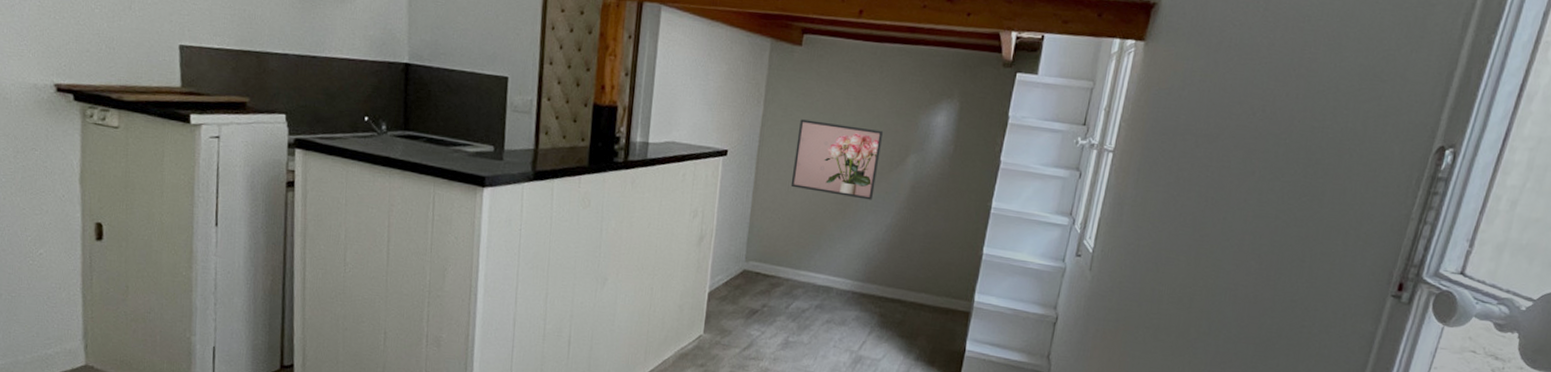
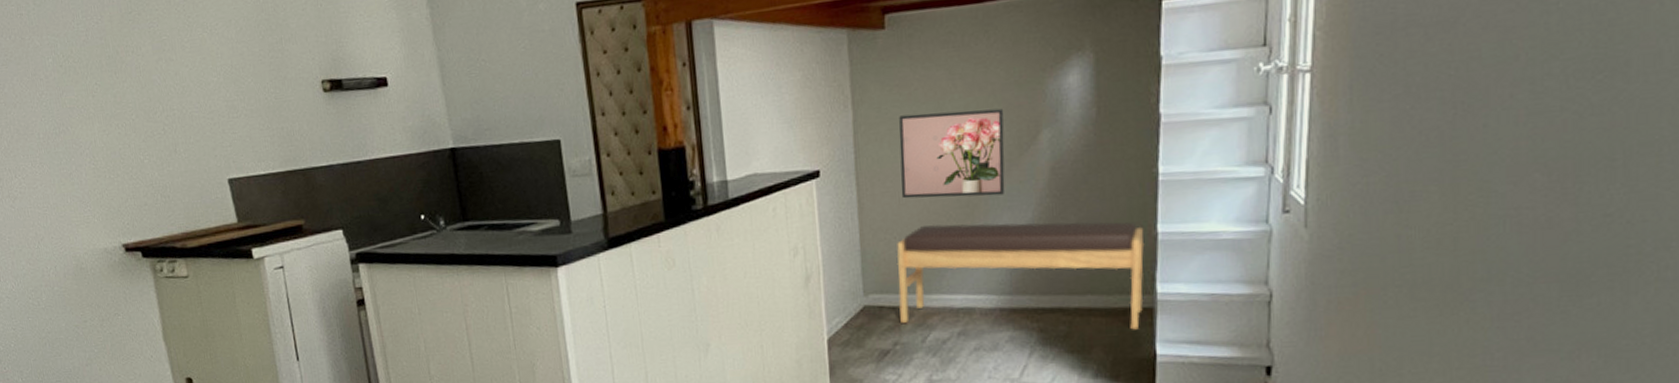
bench: none [771,213,973,328] -> present [897,221,1145,330]

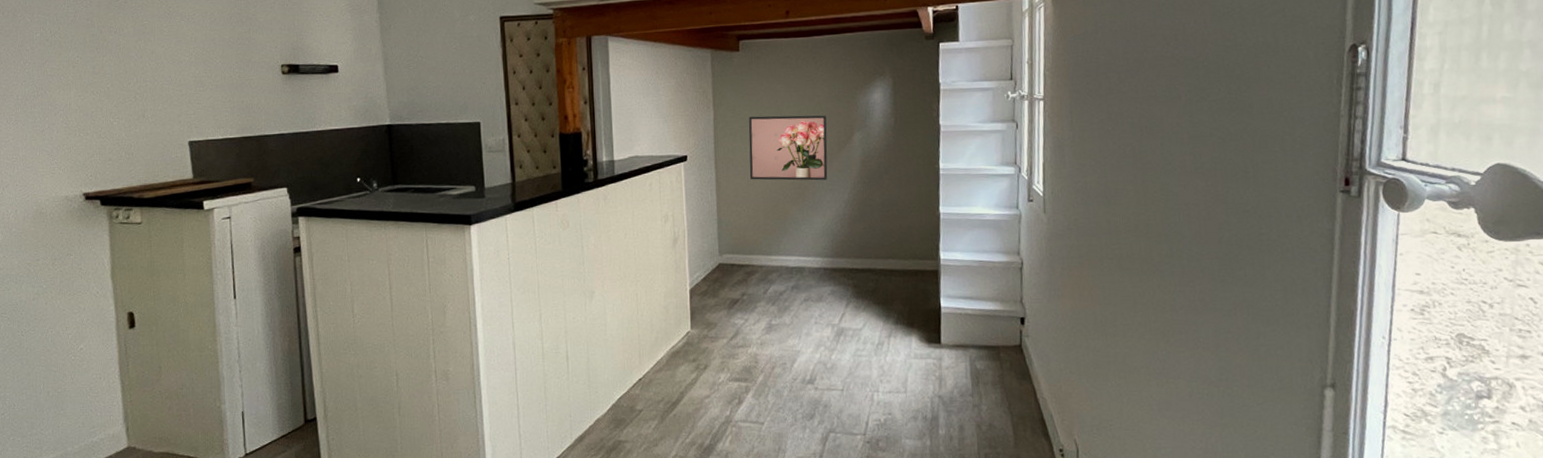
bench: present [897,221,1145,330] -> none [745,200,931,287]

